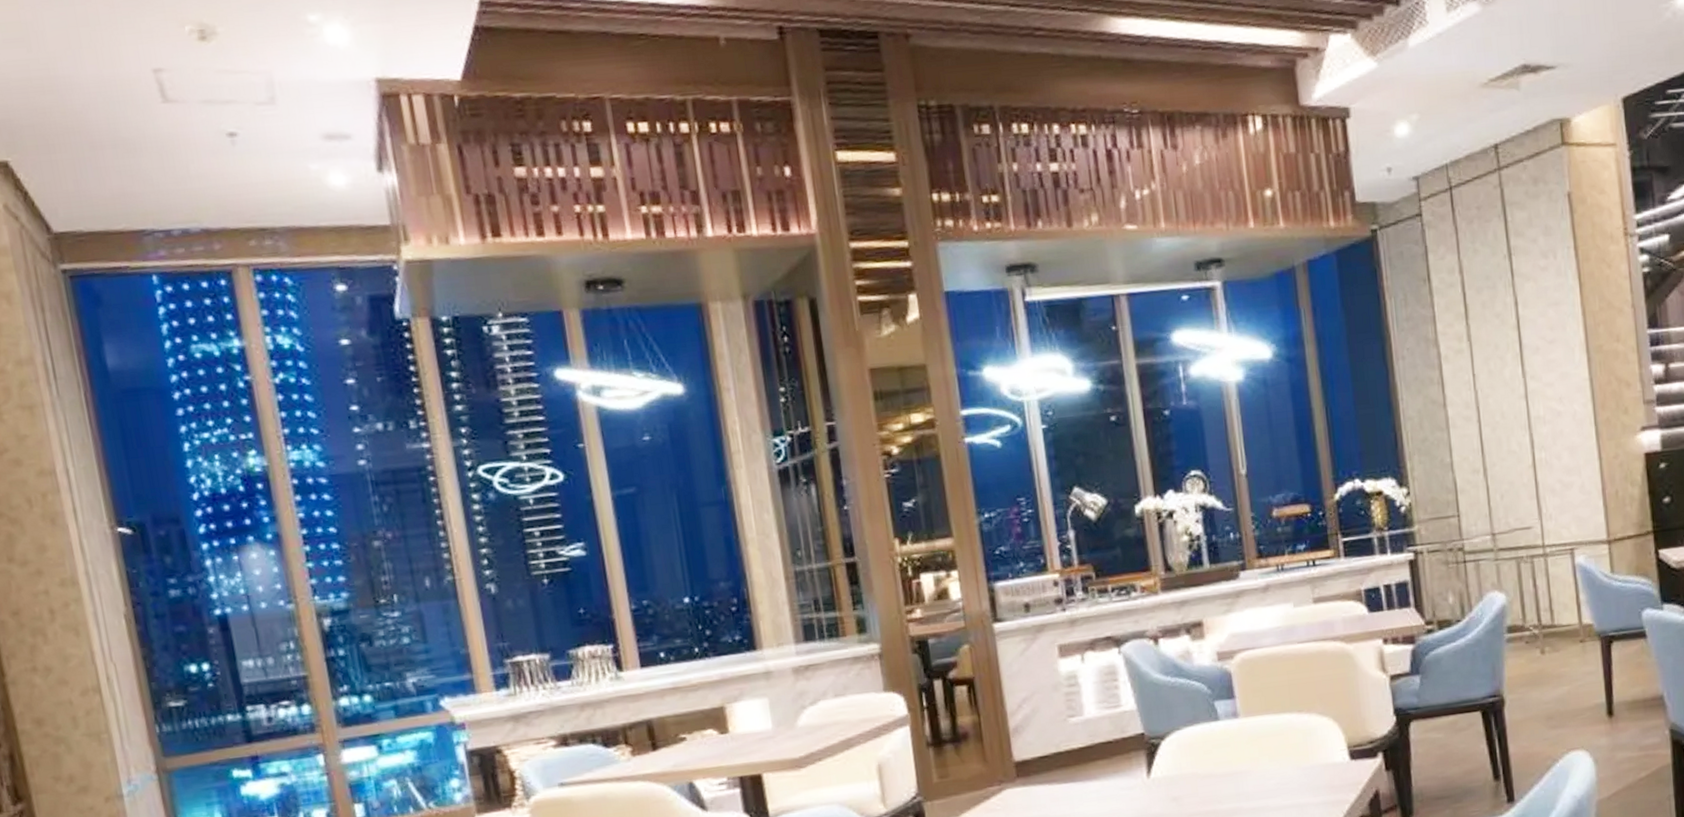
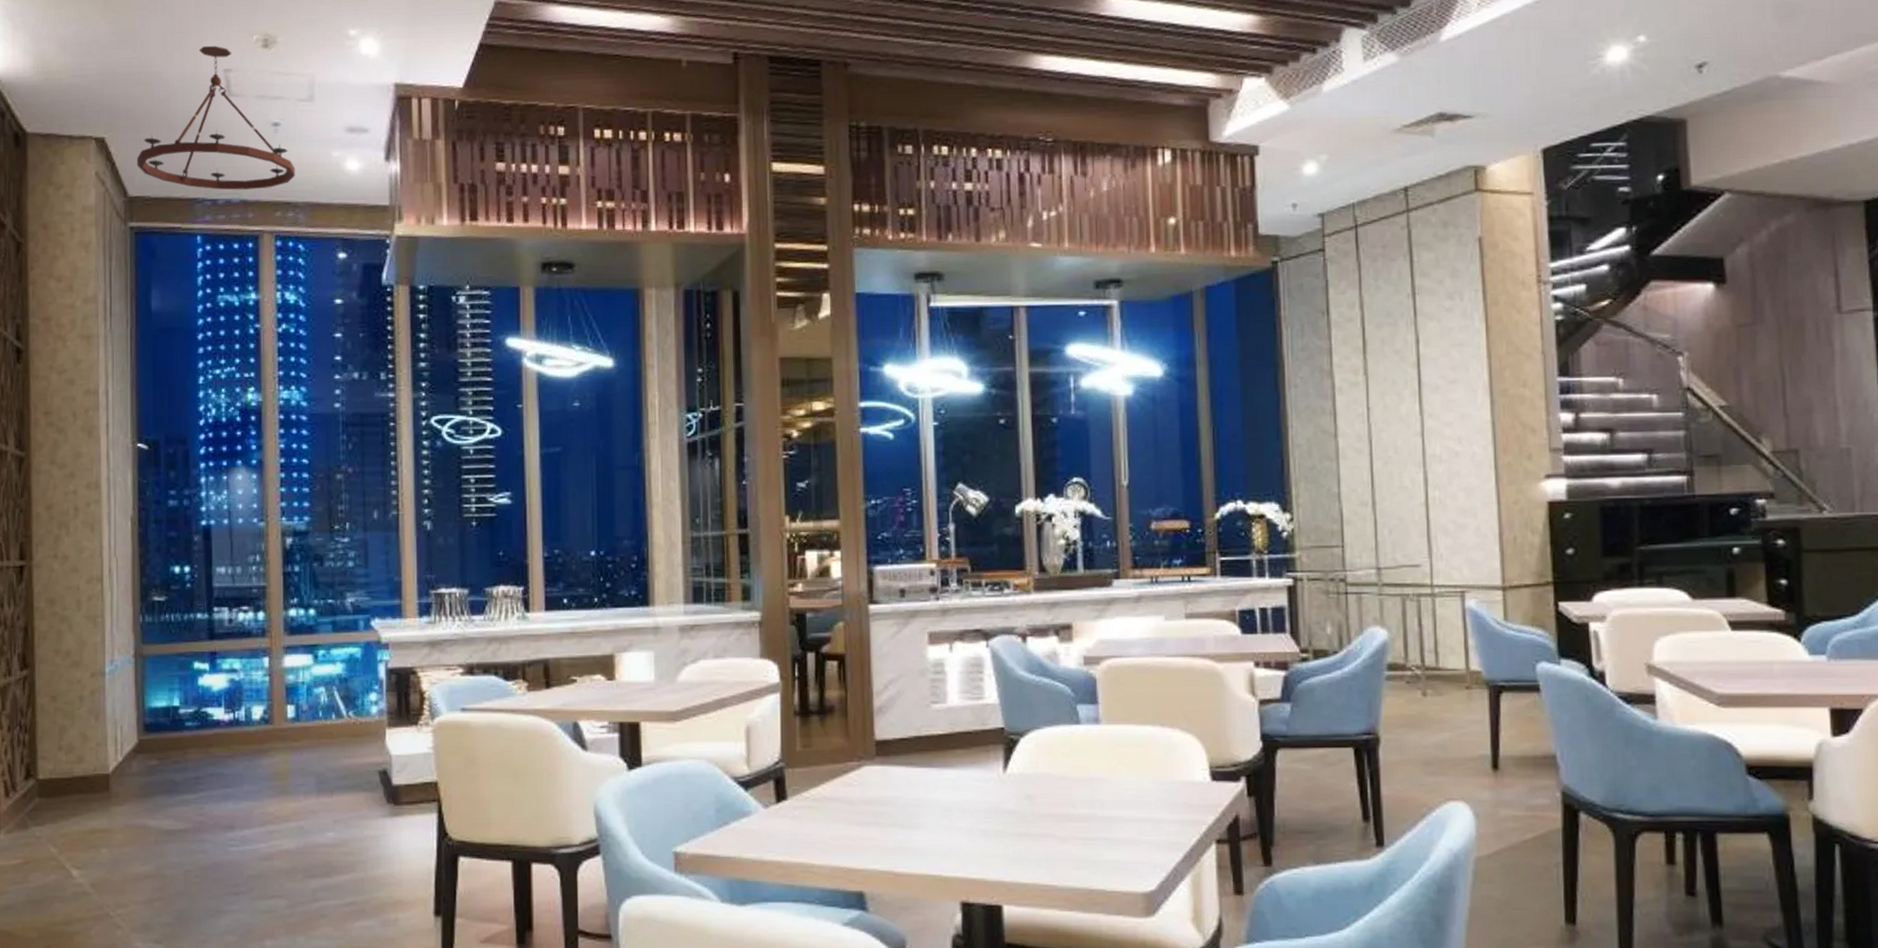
chandelier: none [55,40,267,218] -> present [136,45,296,190]

